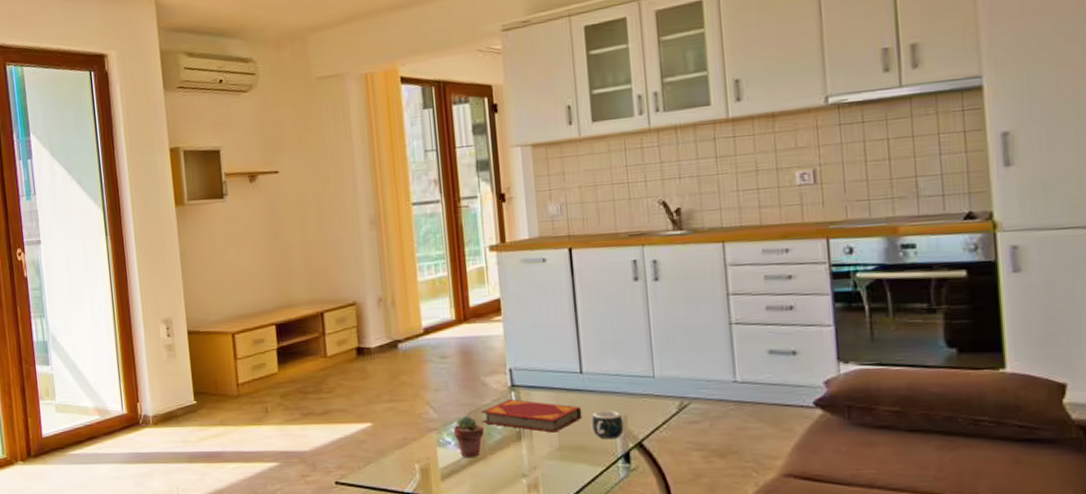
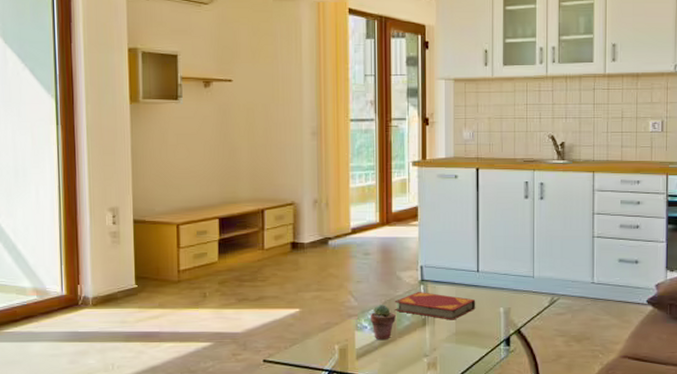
mug: present [592,410,624,440] -> none [483,303,507,327]

